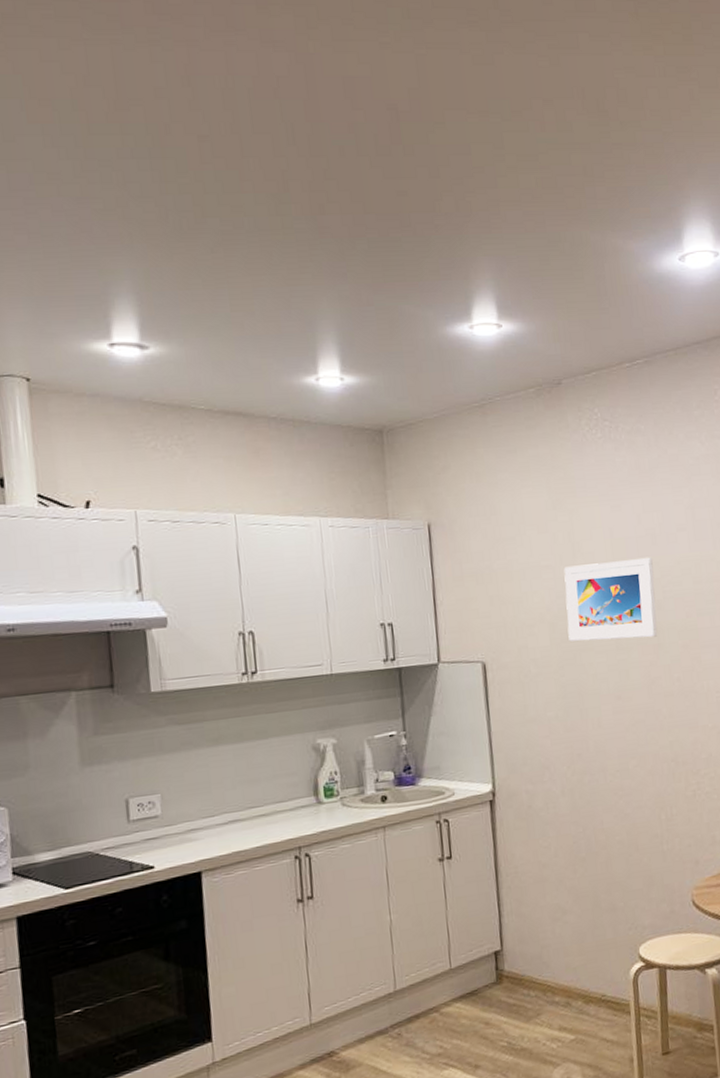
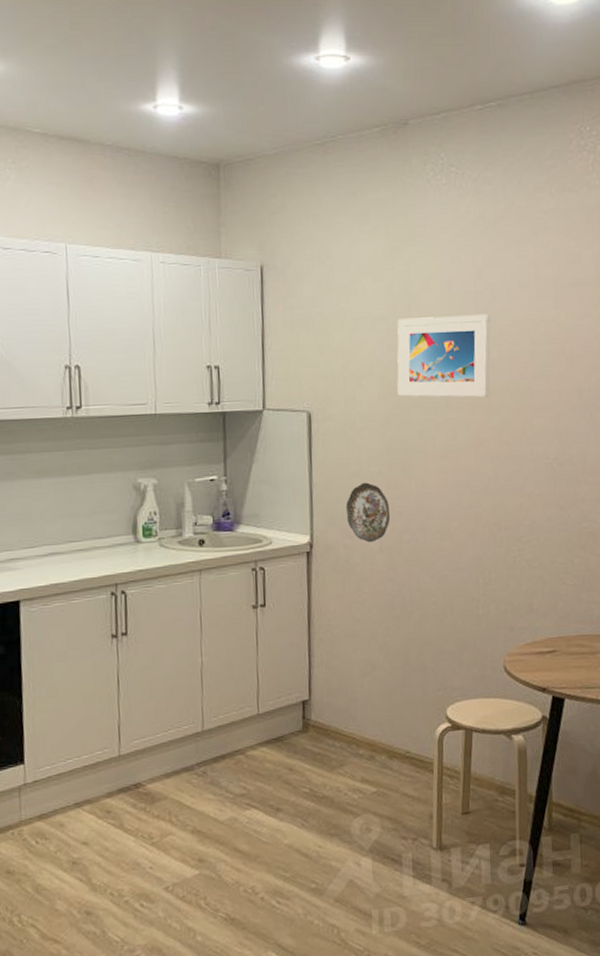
decorative plate: none [525,727,570,787] -> present [345,482,391,543]

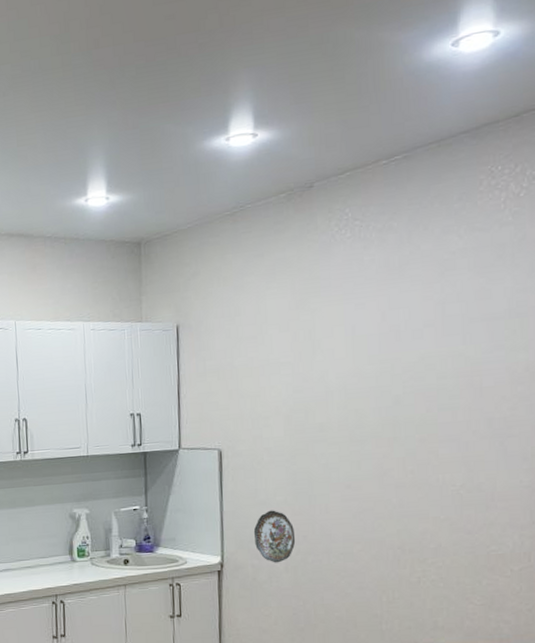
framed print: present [397,313,491,398] -> none [302,353,395,434]

